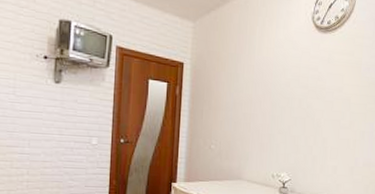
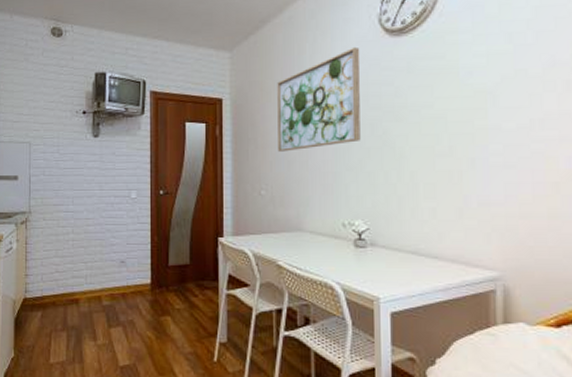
wall art: none [228,35,297,115] -> present [277,46,361,152]

